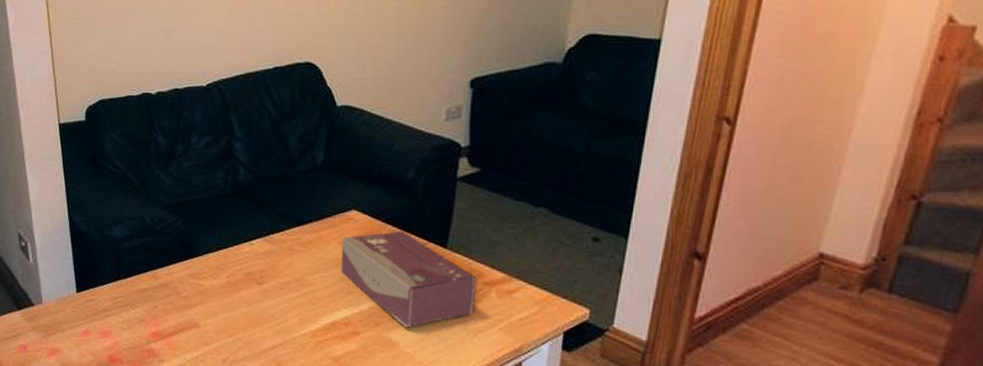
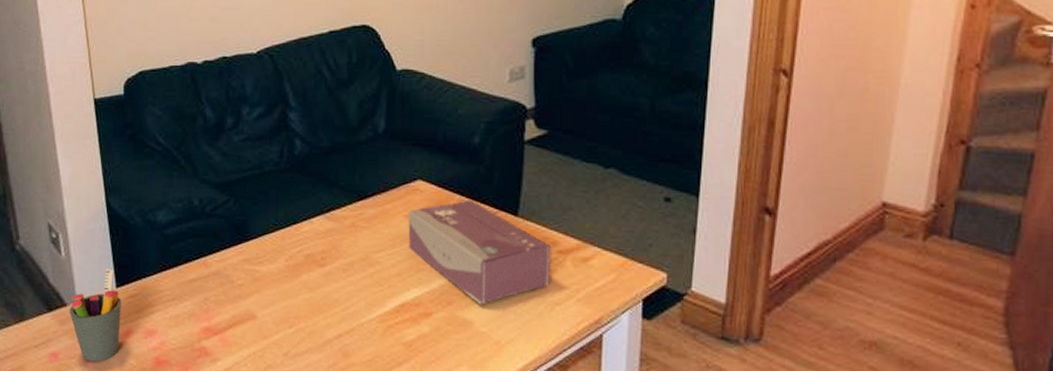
pen holder: none [36,276,81,356] -> present [69,269,122,362]

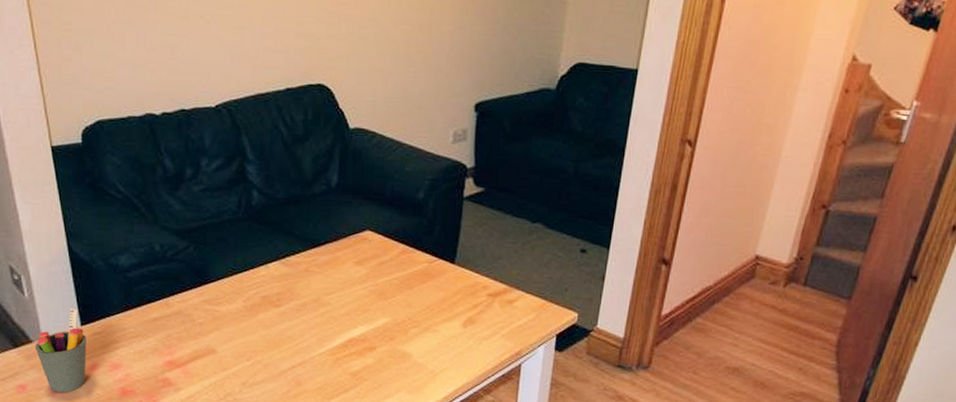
tissue box: present [408,200,551,305] -> none [356,249,482,340]

